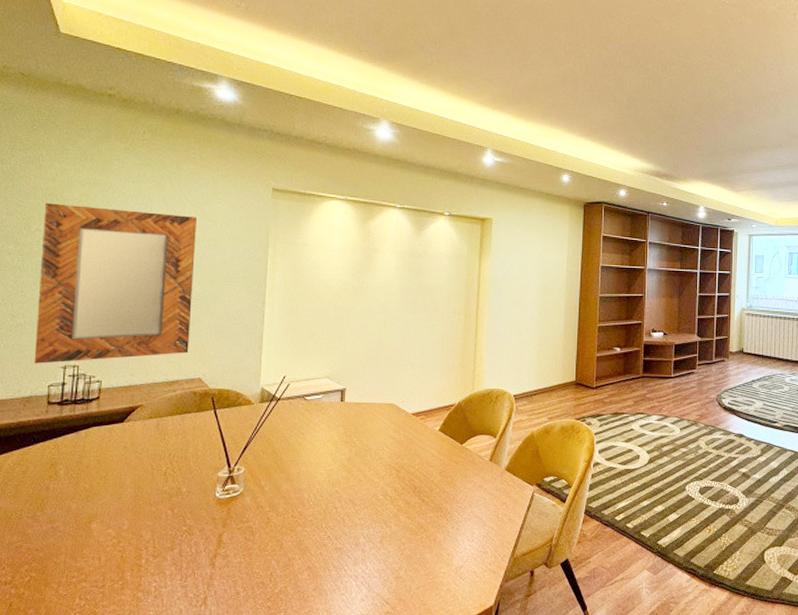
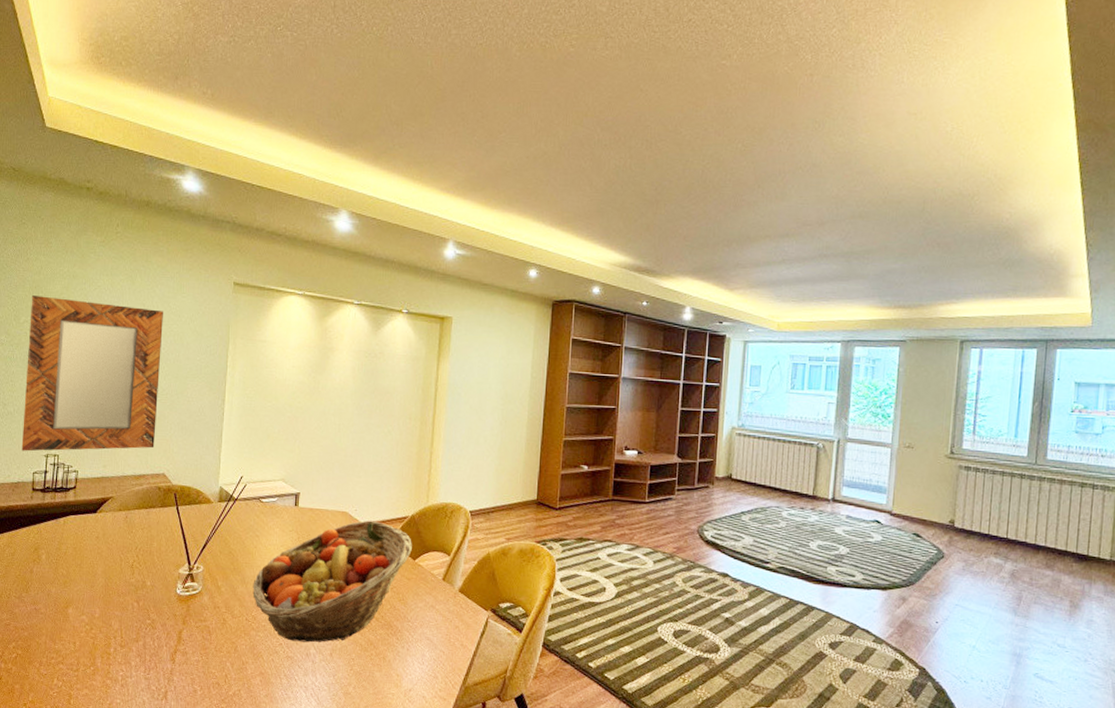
fruit basket: none [298,410,459,533] -> present [252,520,412,643]

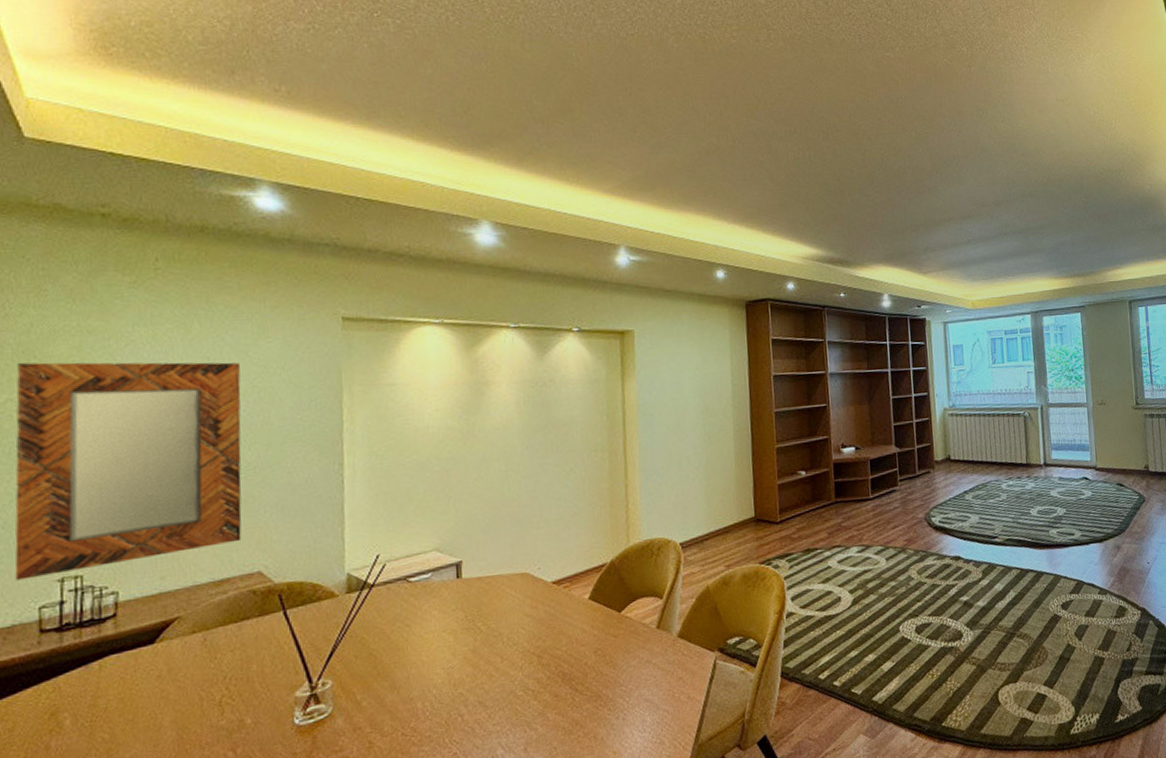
fruit basket: present [252,520,412,643] -> none [407,576,616,747]

